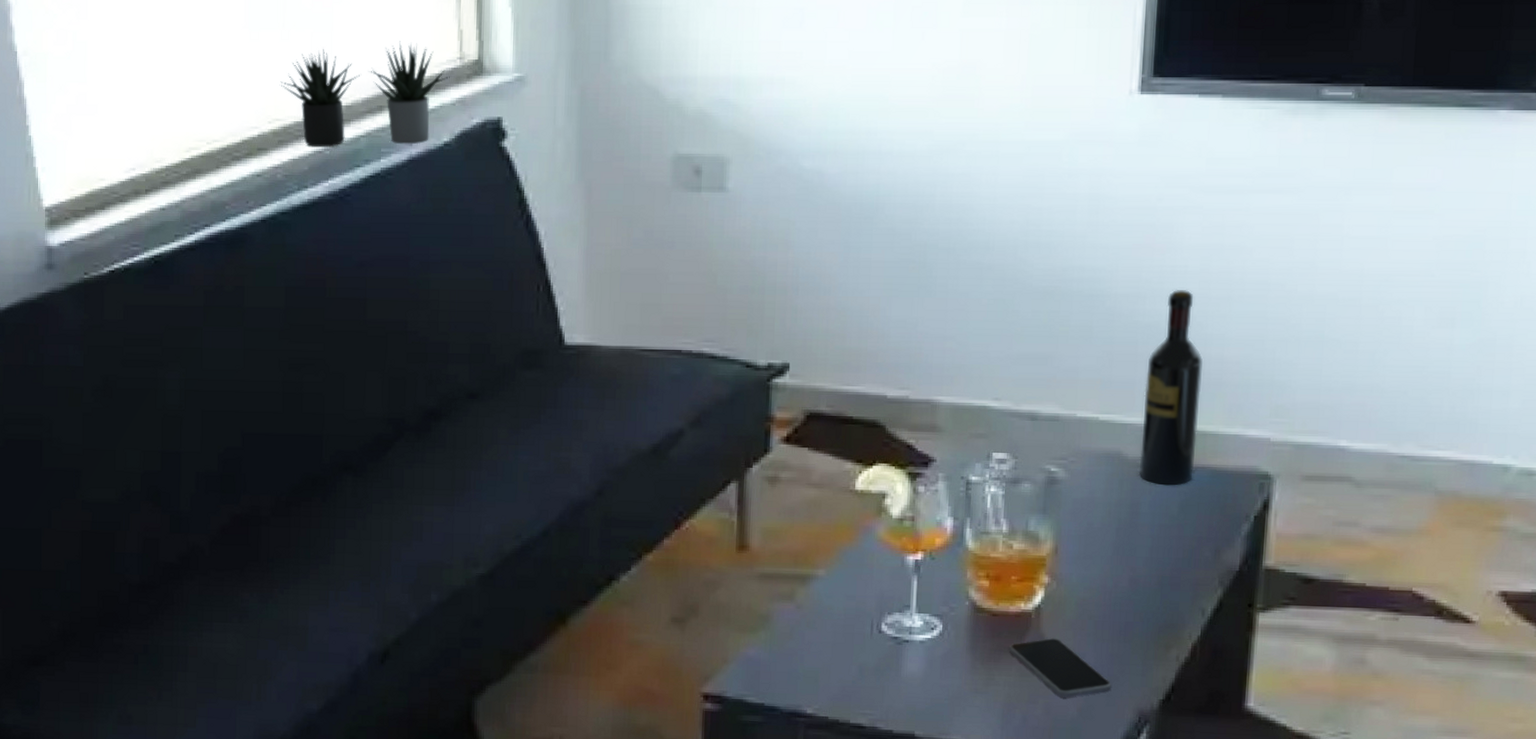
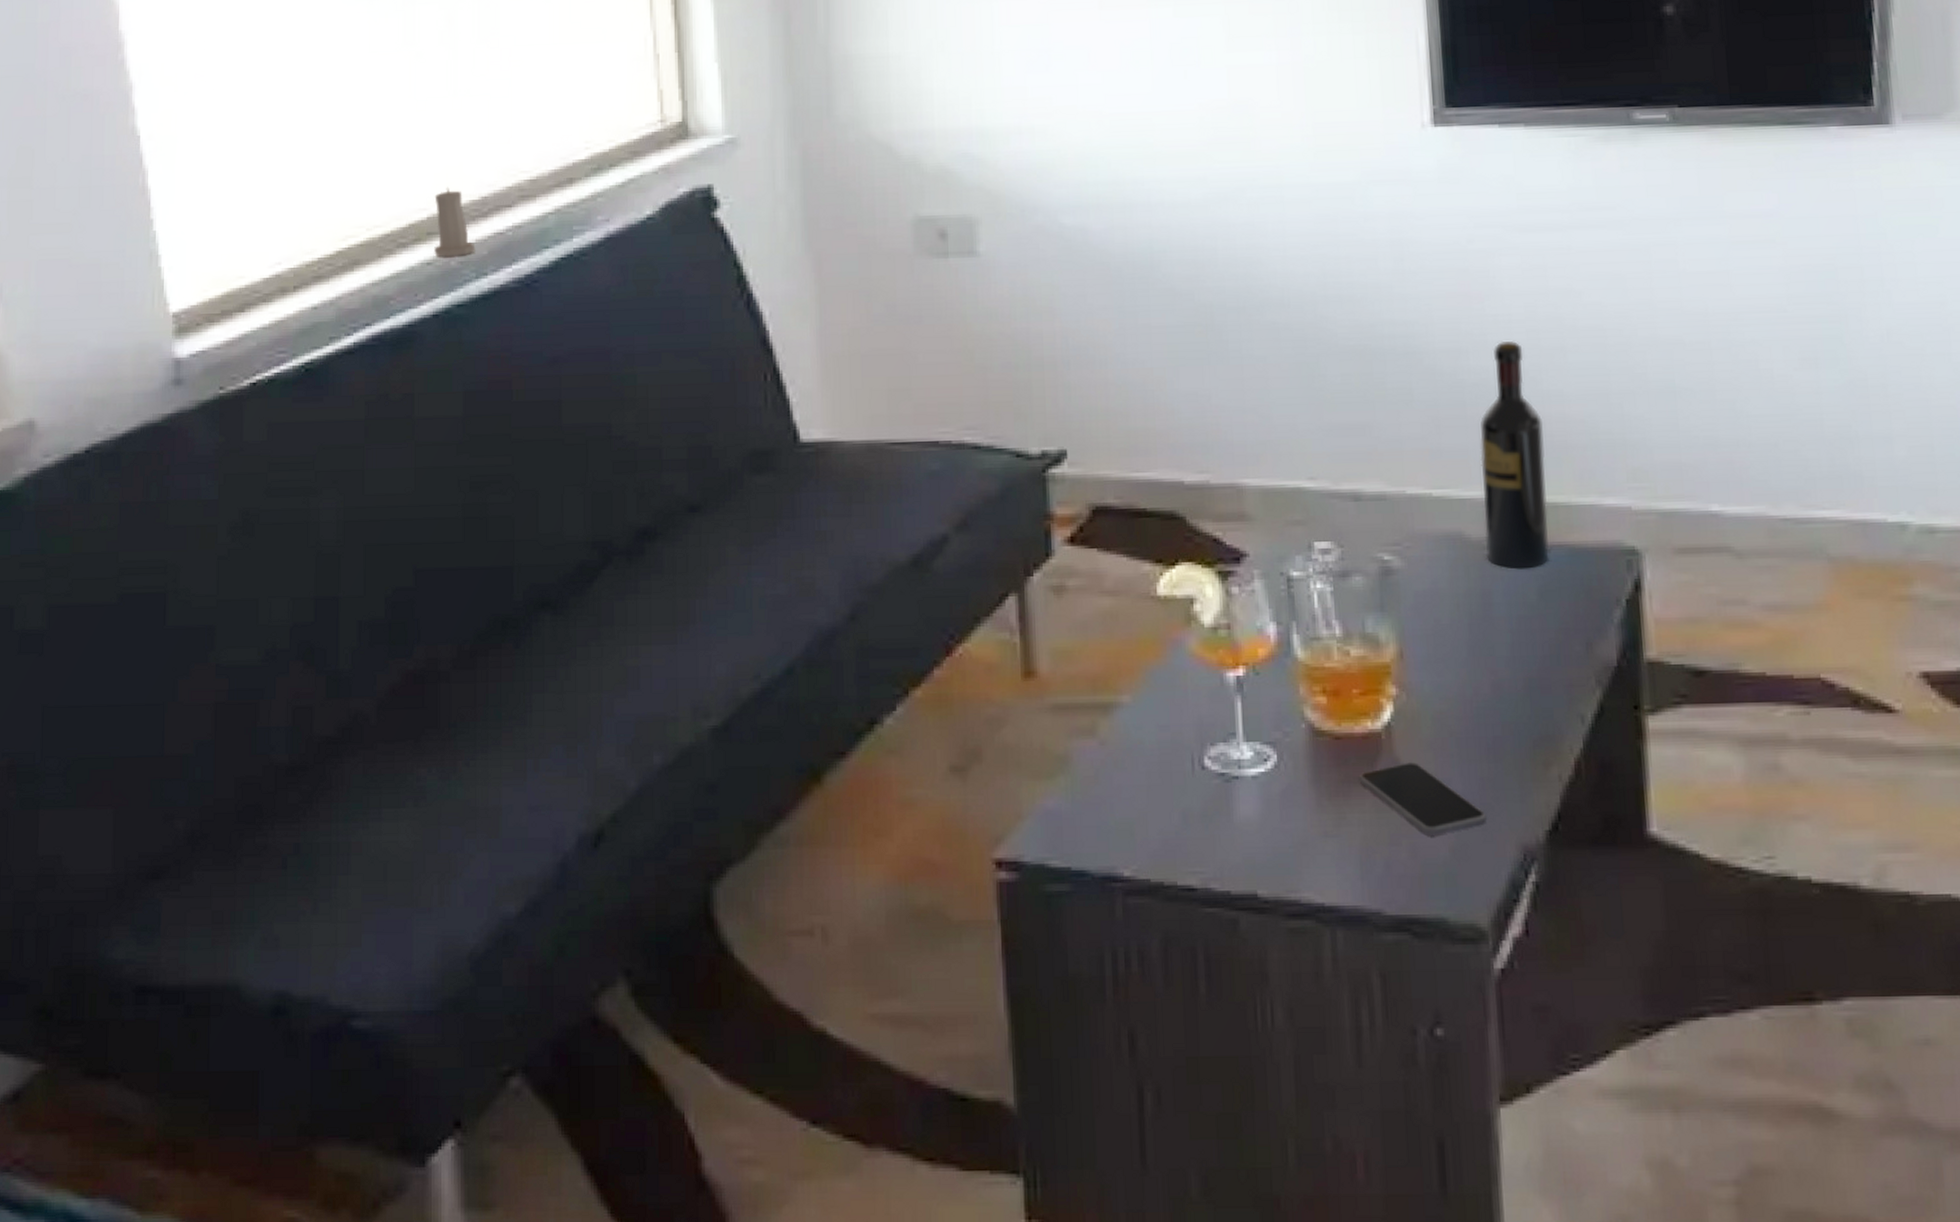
candle: none [262,109,298,170] -> present [433,187,476,257]
succulent plant: present [279,41,450,147] -> none [451,105,650,228]

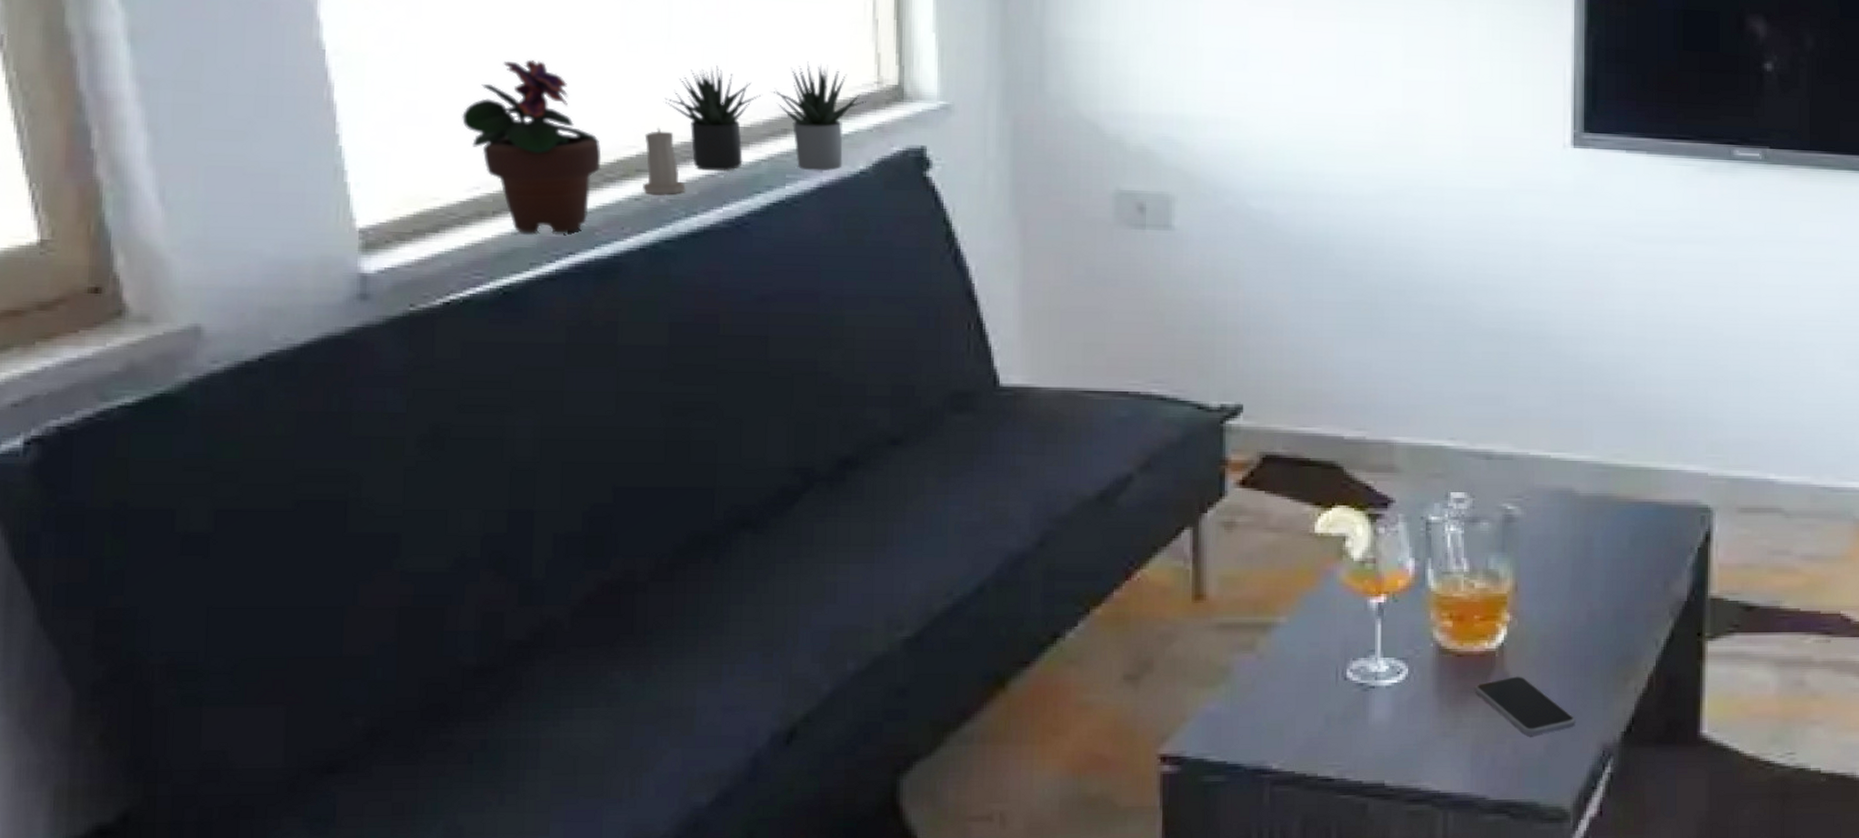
potted flower: none [264,127,394,307] -> present [462,59,602,234]
succulent plant: none [451,105,650,228] -> present [663,61,866,172]
wine bottle: present [1480,341,1550,570] -> none [1590,333,1644,521]

